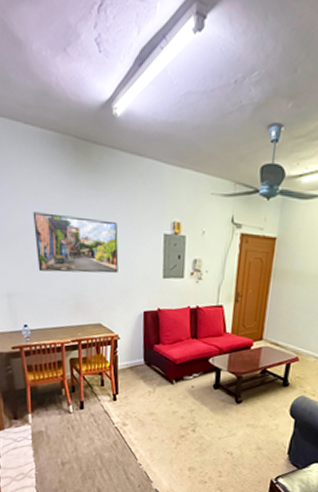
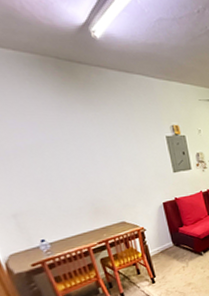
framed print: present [33,212,119,274] -> none [24,130,131,186]

